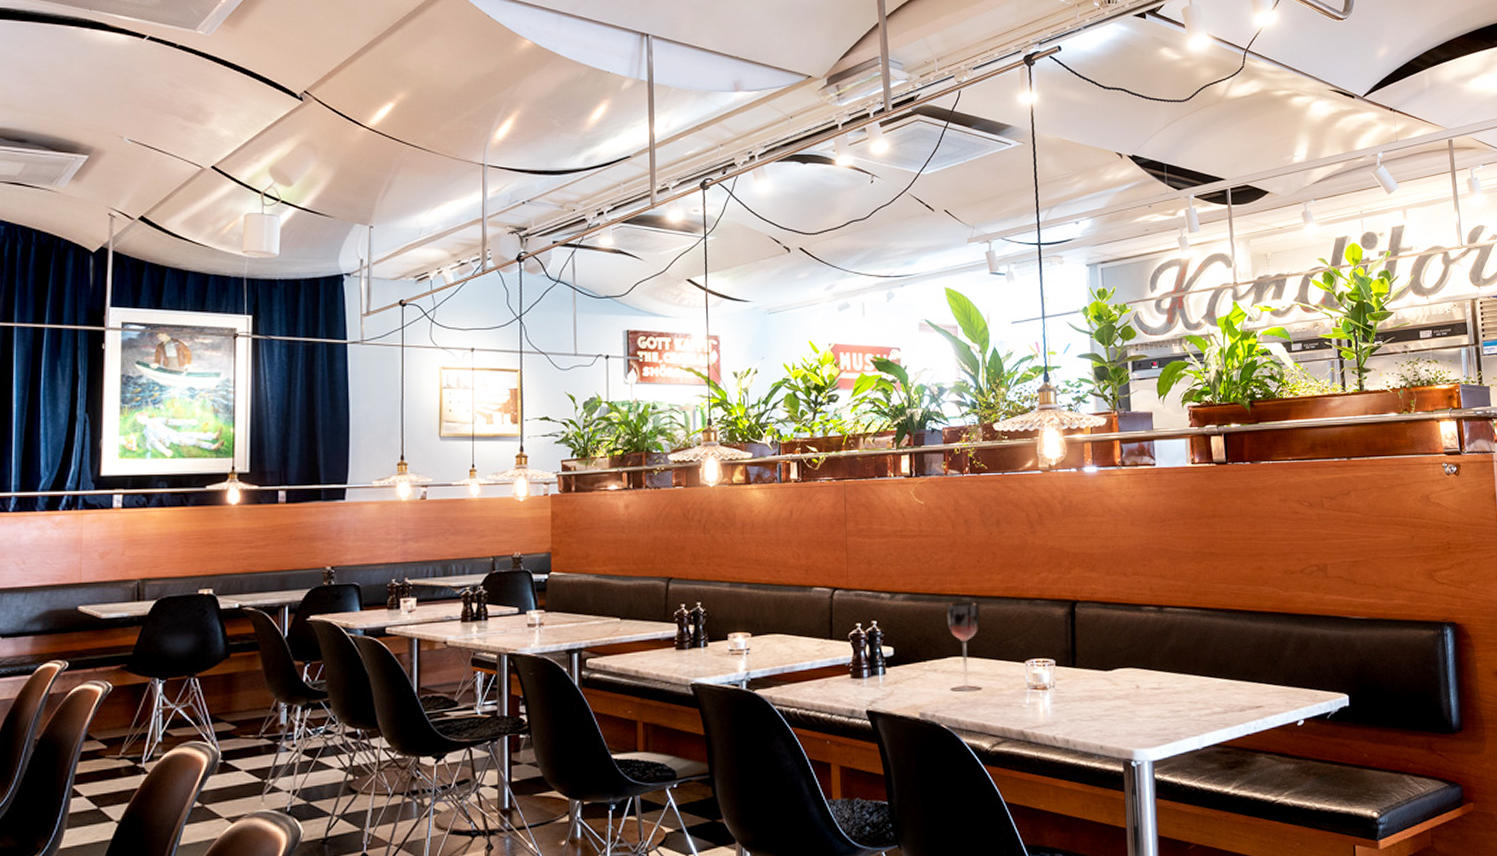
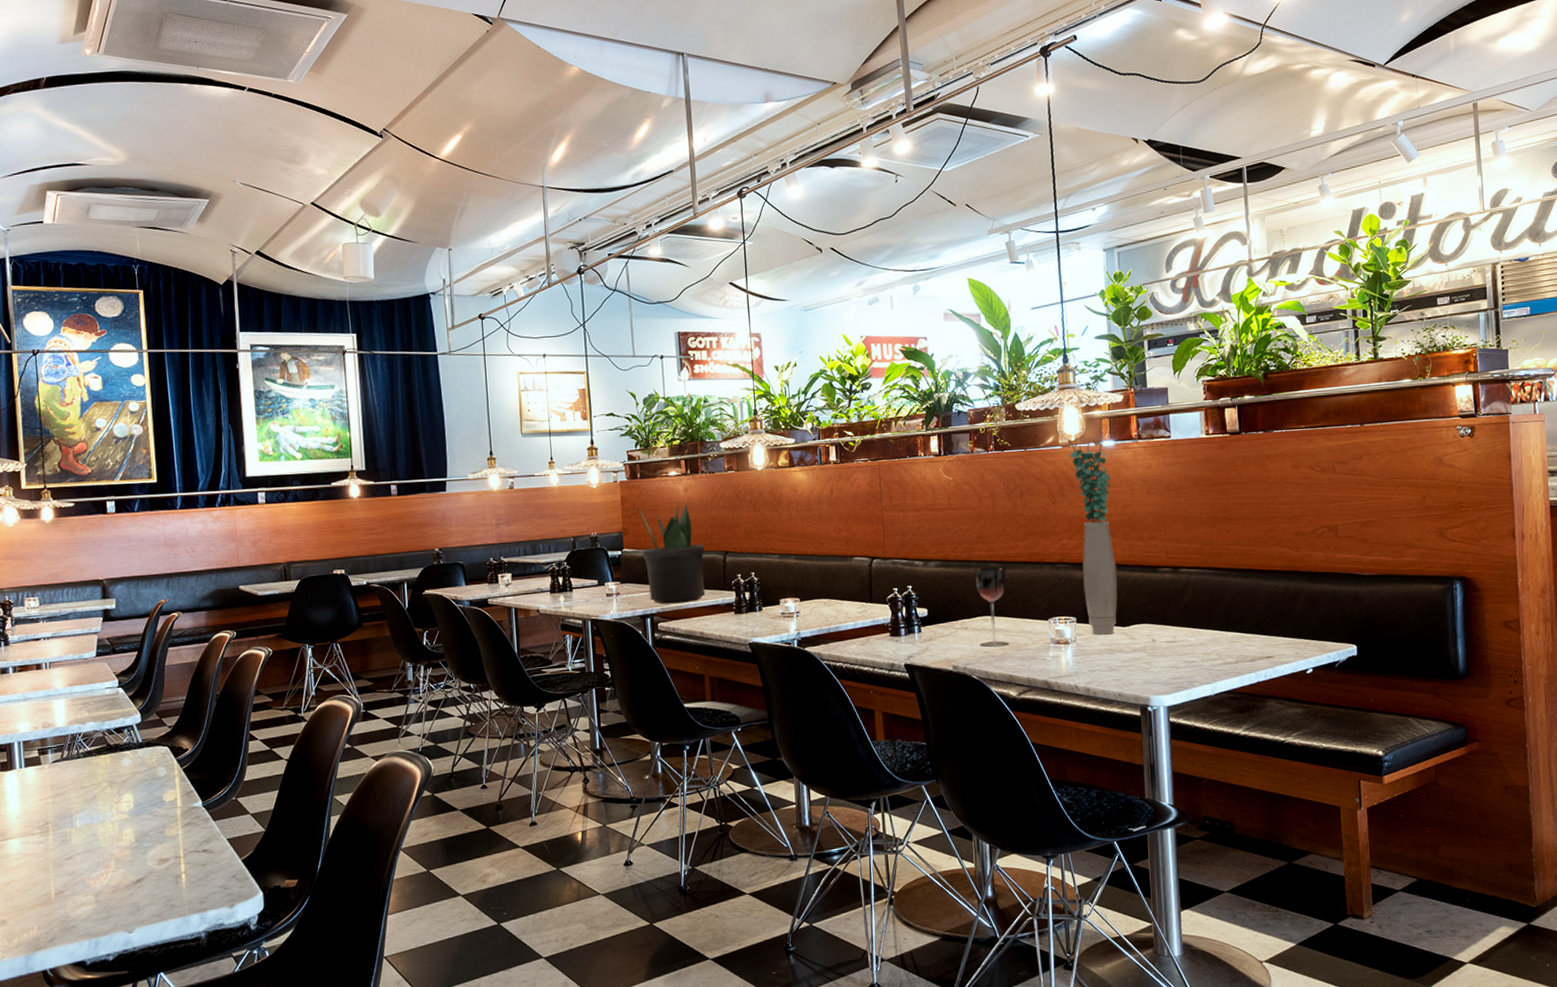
planter: none [569,521,645,637] -> present [637,503,705,604]
vase: none [1050,467,1100,680] -> present [1070,443,1118,635]

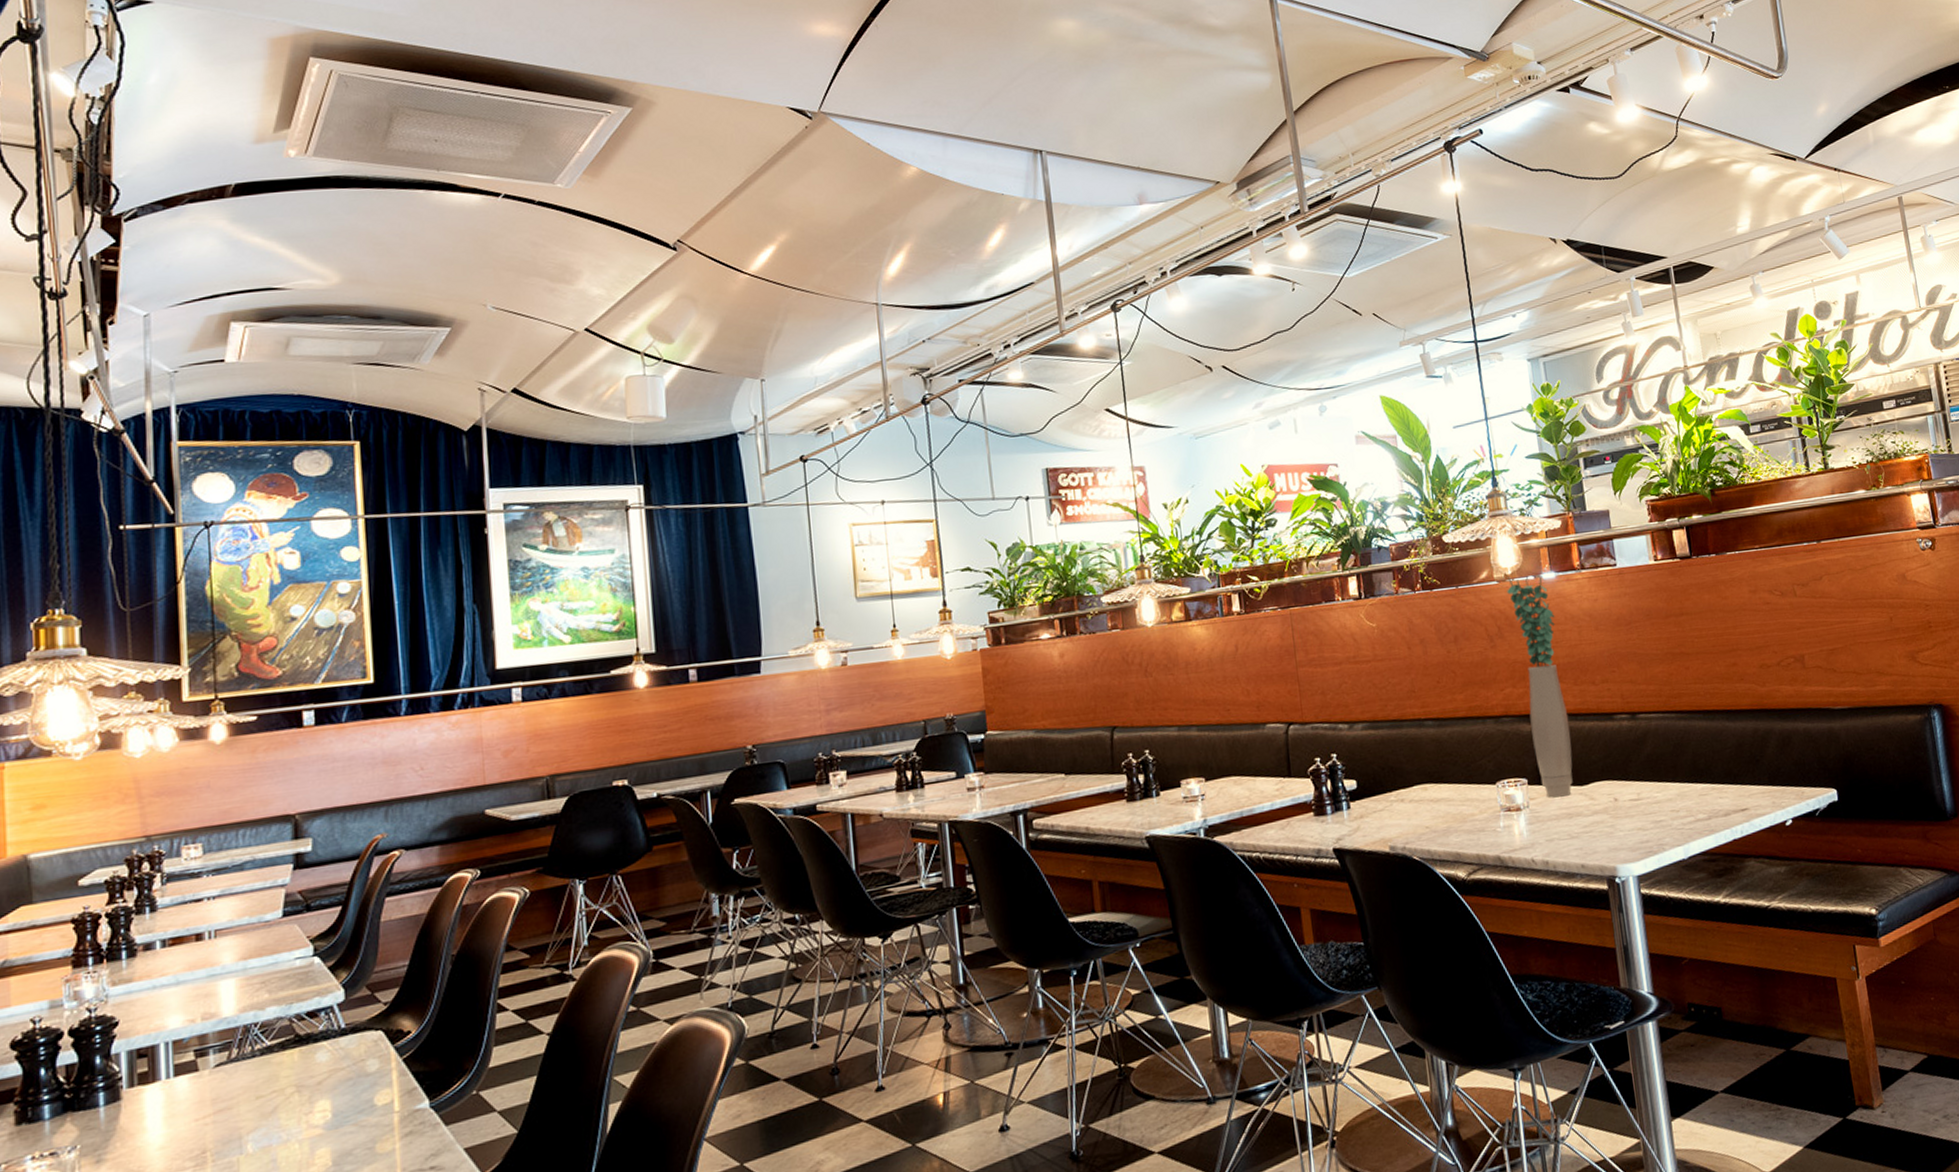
planter: present [637,503,705,604] -> none [1002,671,1090,796]
wineglass: present [974,567,1009,647] -> none [1408,725,1453,821]

